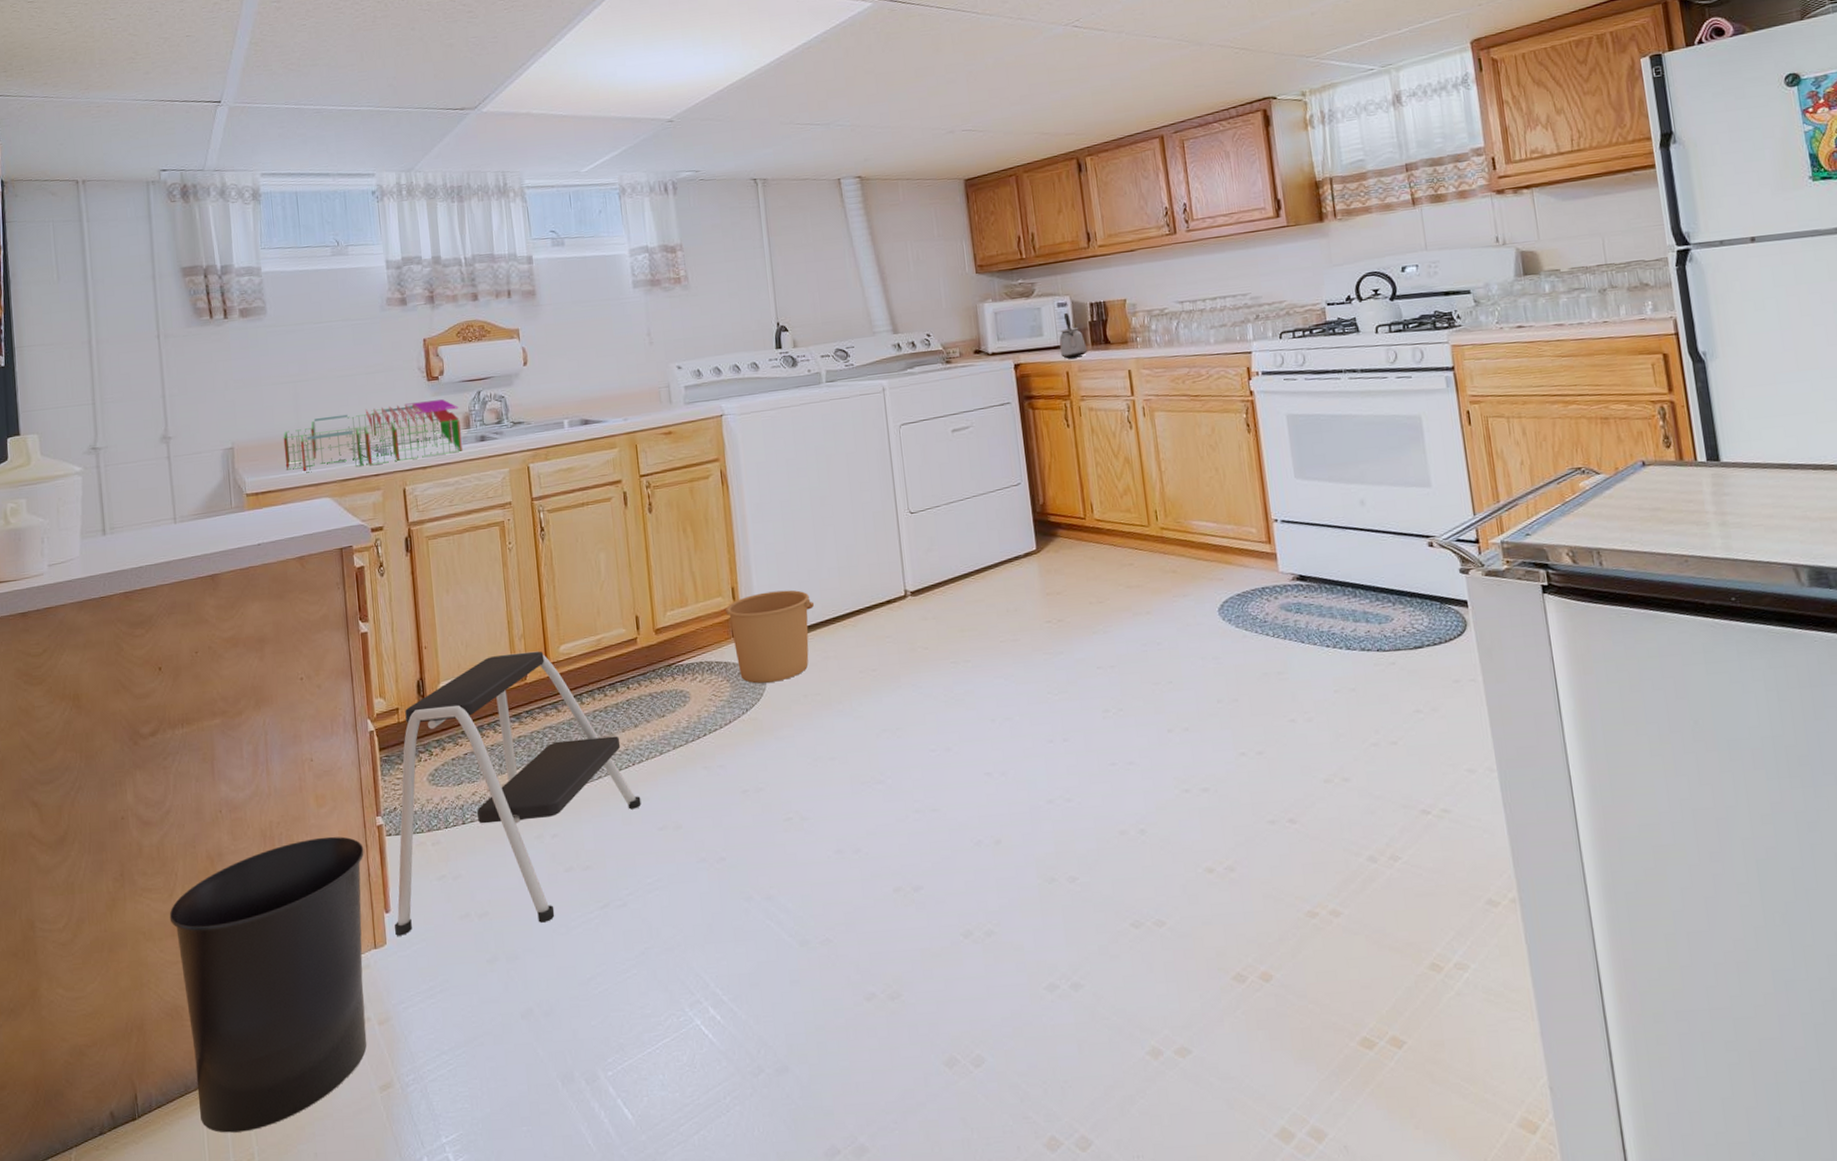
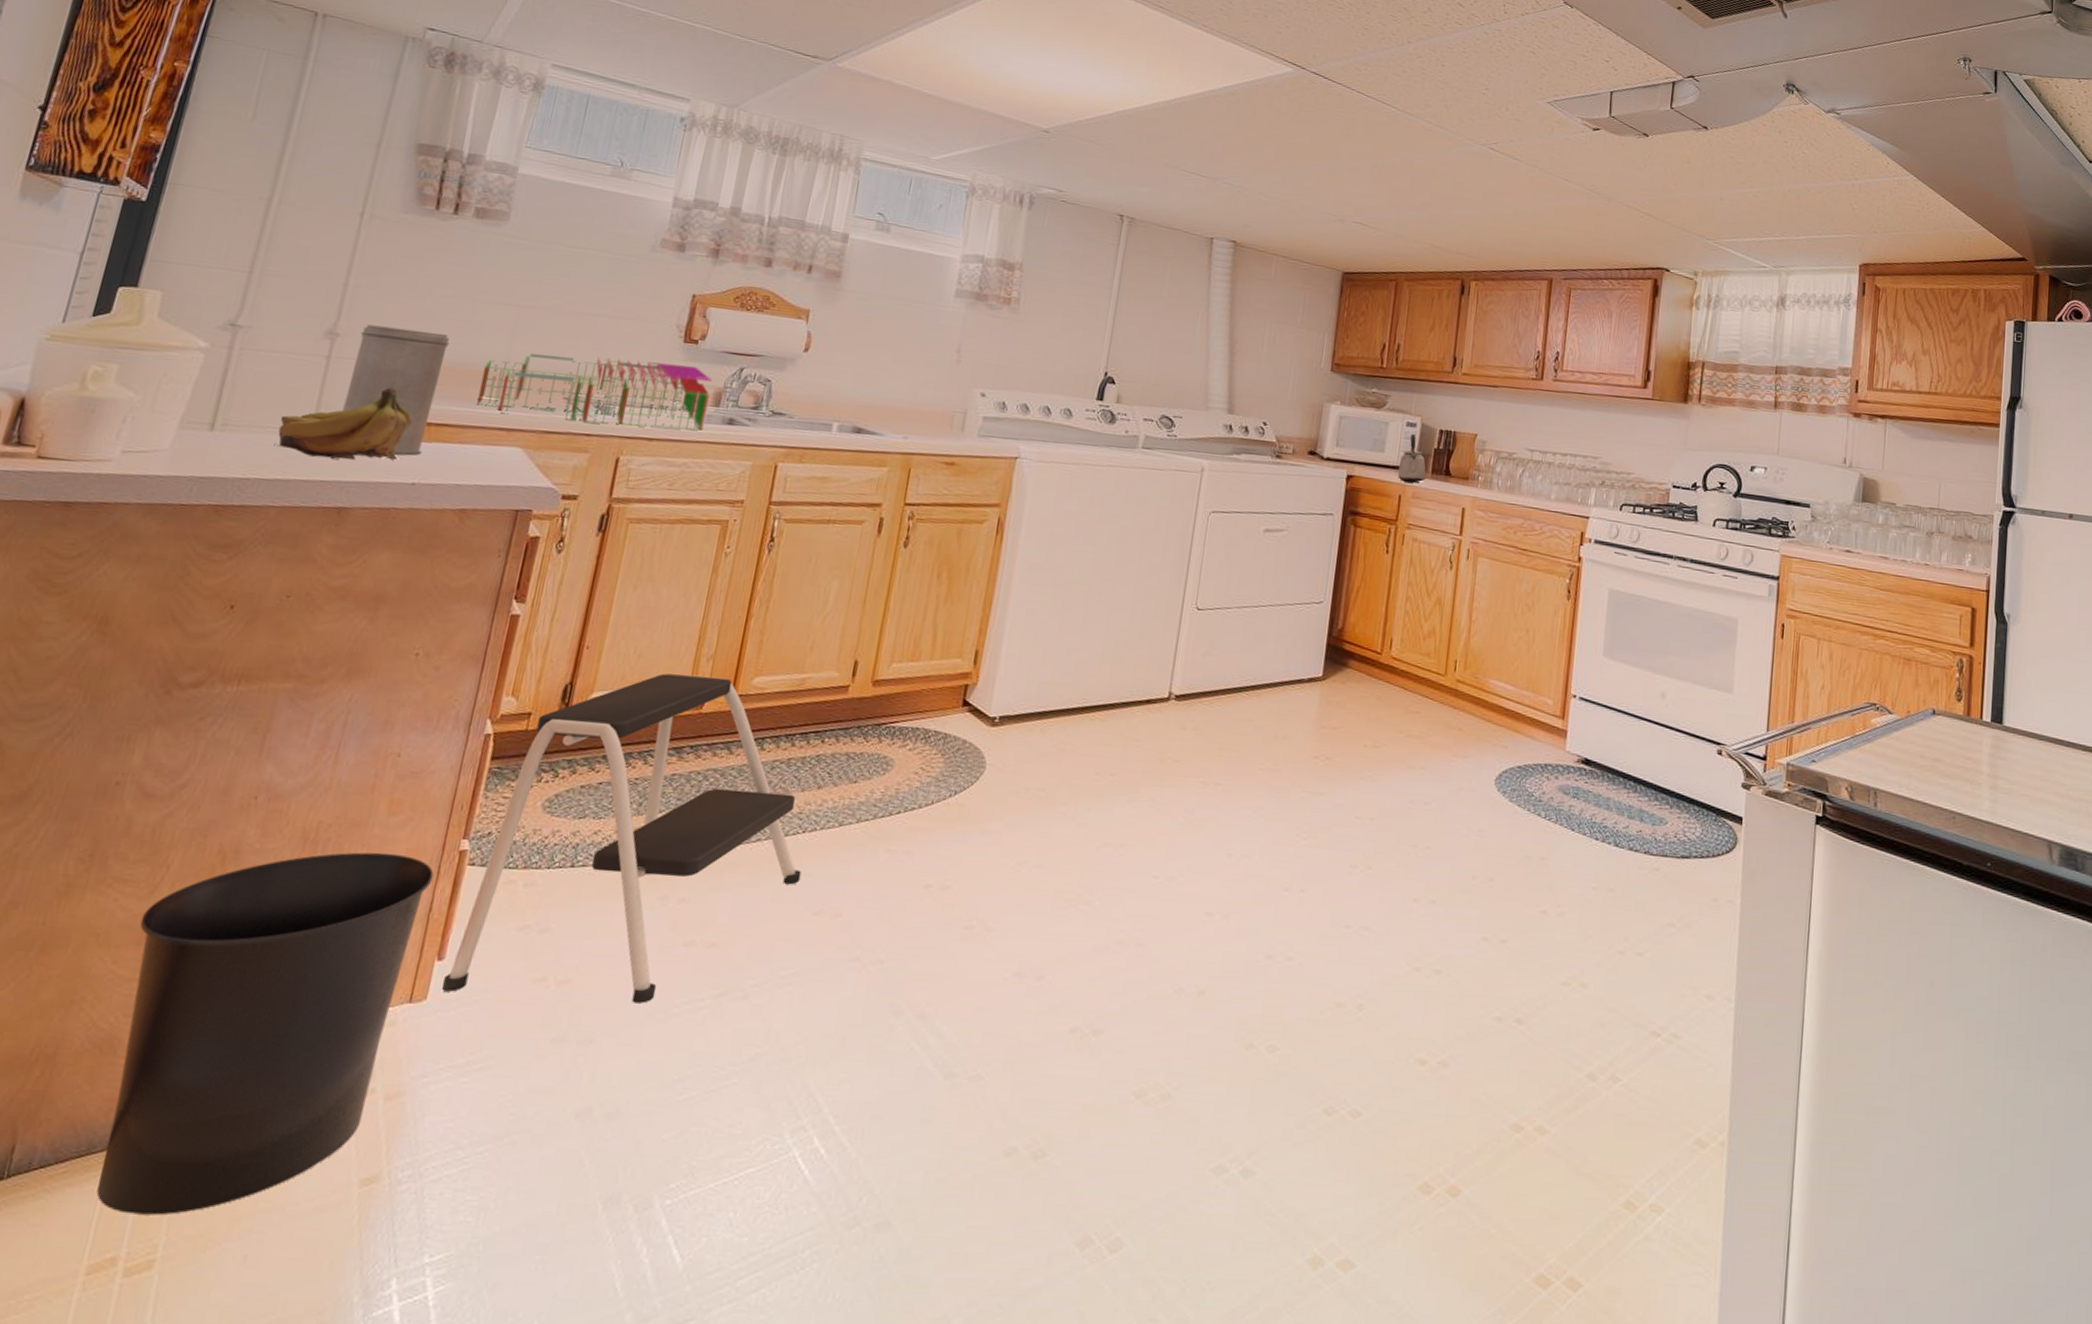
fruit: none [149,471,244,540] -> present [277,388,413,461]
canister: none [186,418,258,525] -> present [342,324,450,456]
bucket: present [725,590,814,684] -> none [958,663,1064,767]

